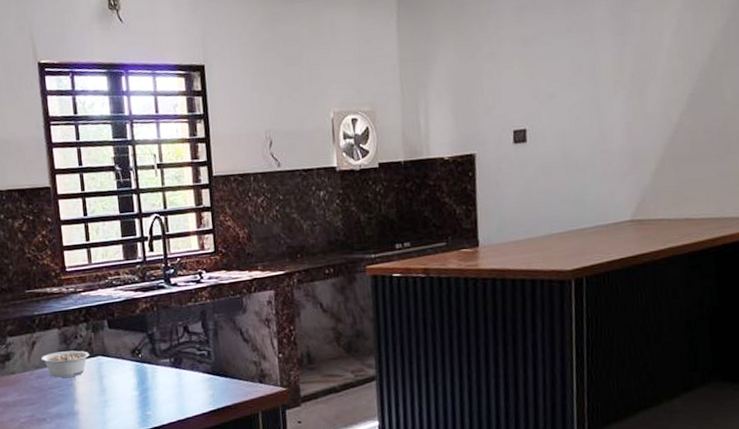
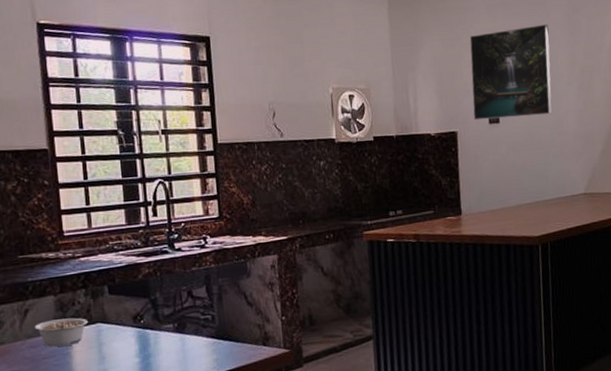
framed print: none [492,24,592,141] -> present [469,24,552,121]

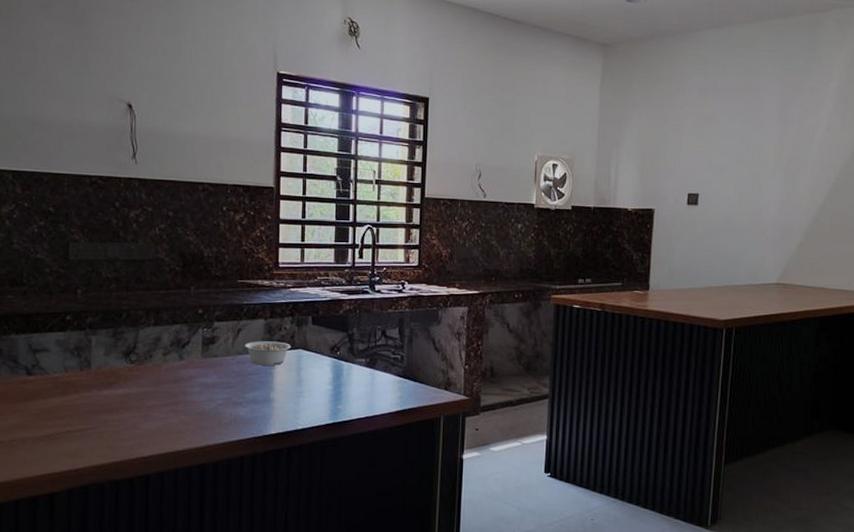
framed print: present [469,24,552,121] -> none [672,112,759,202]

